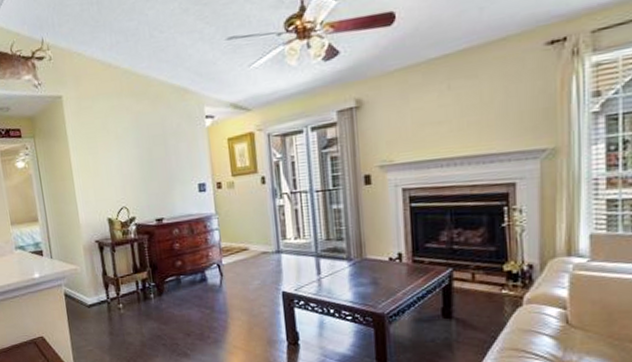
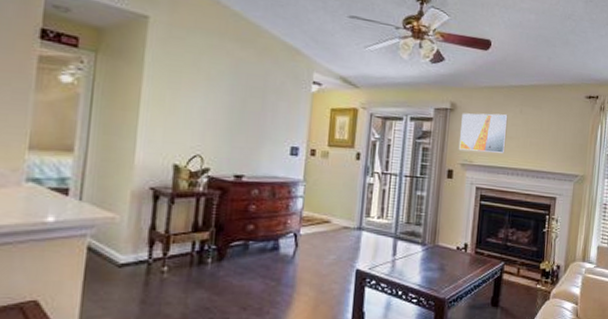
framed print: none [371,96,434,152] -> present [458,113,508,153]

